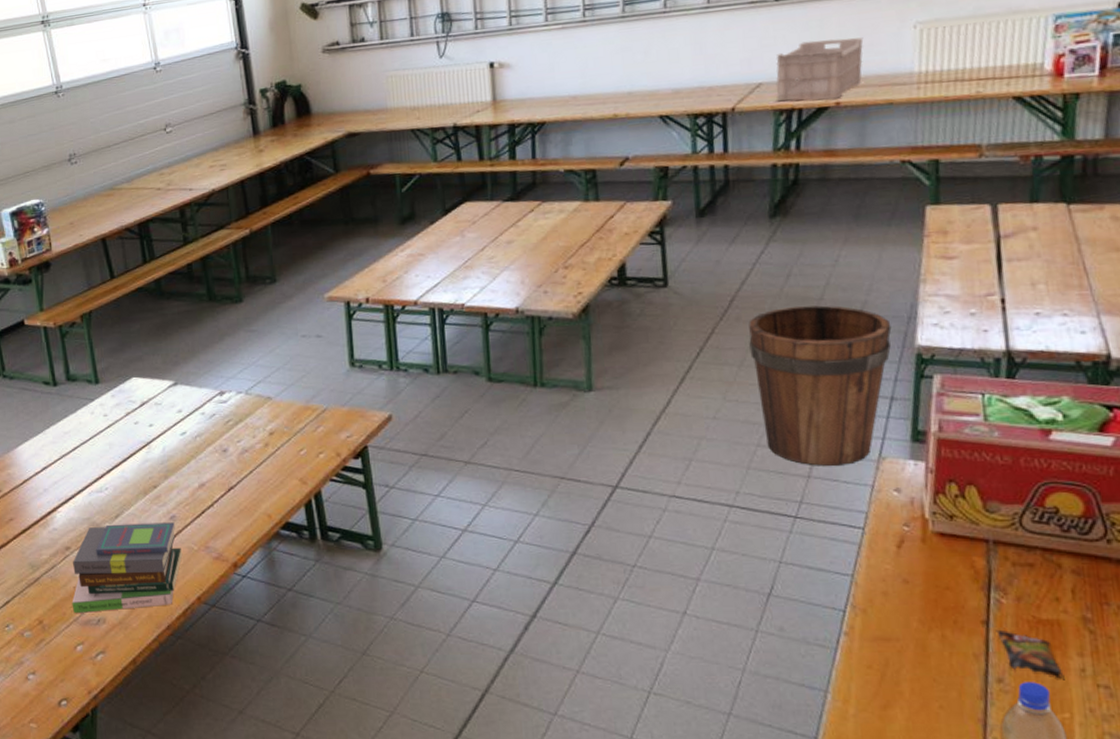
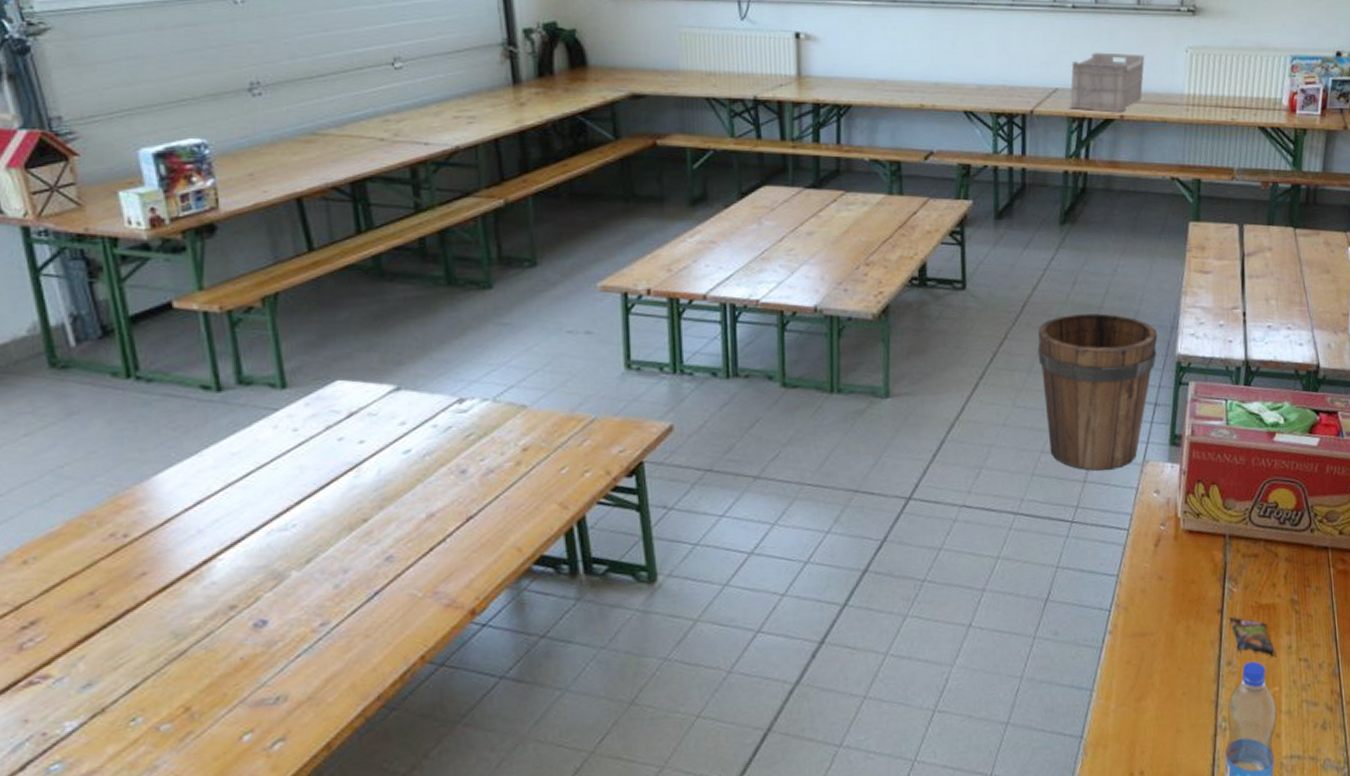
books: present [72,522,183,613] -> none [237,564,402,692]

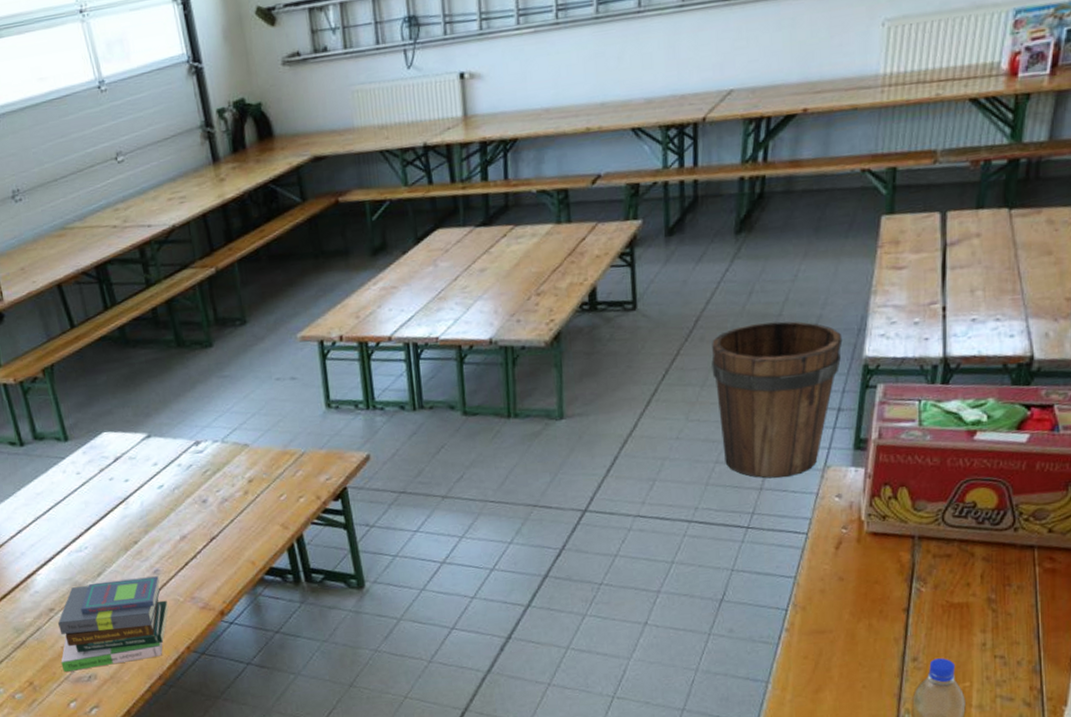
books: none [237,564,402,692] -> present [58,576,169,672]
plastic crate: present [1069,52,1145,113] -> none [746,37,833,110]
food package: present [1228,616,1277,657] -> none [914,615,968,654]

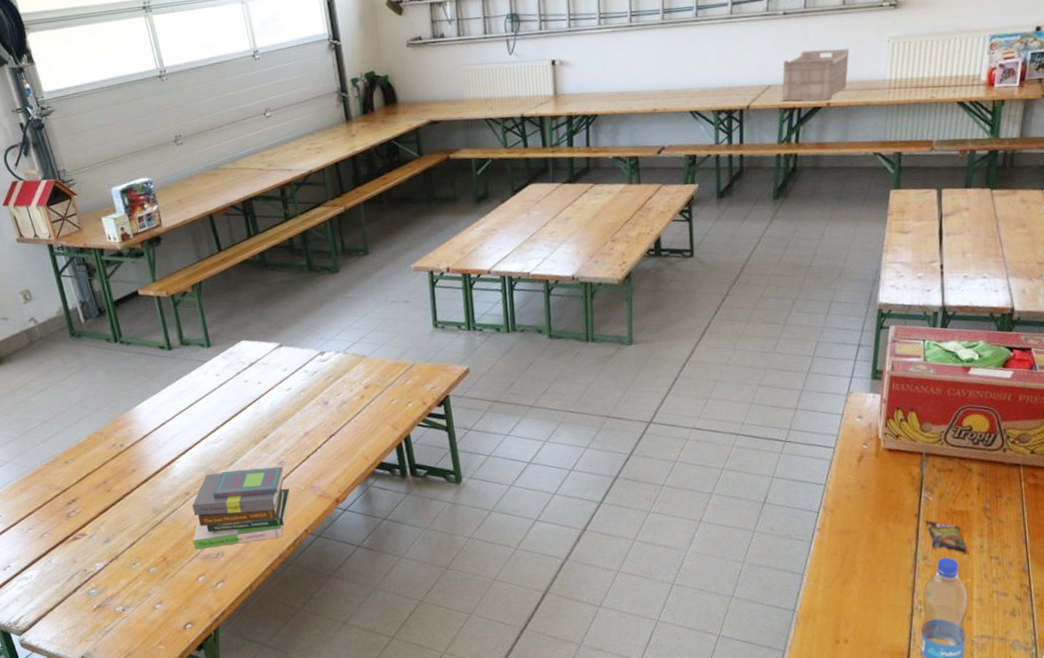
bucket: present [711,321,843,478] -> none [755,271,861,400]
plastic crate: none [746,37,833,110] -> present [781,48,850,102]
food package: none [914,615,968,654] -> present [924,520,969,554]

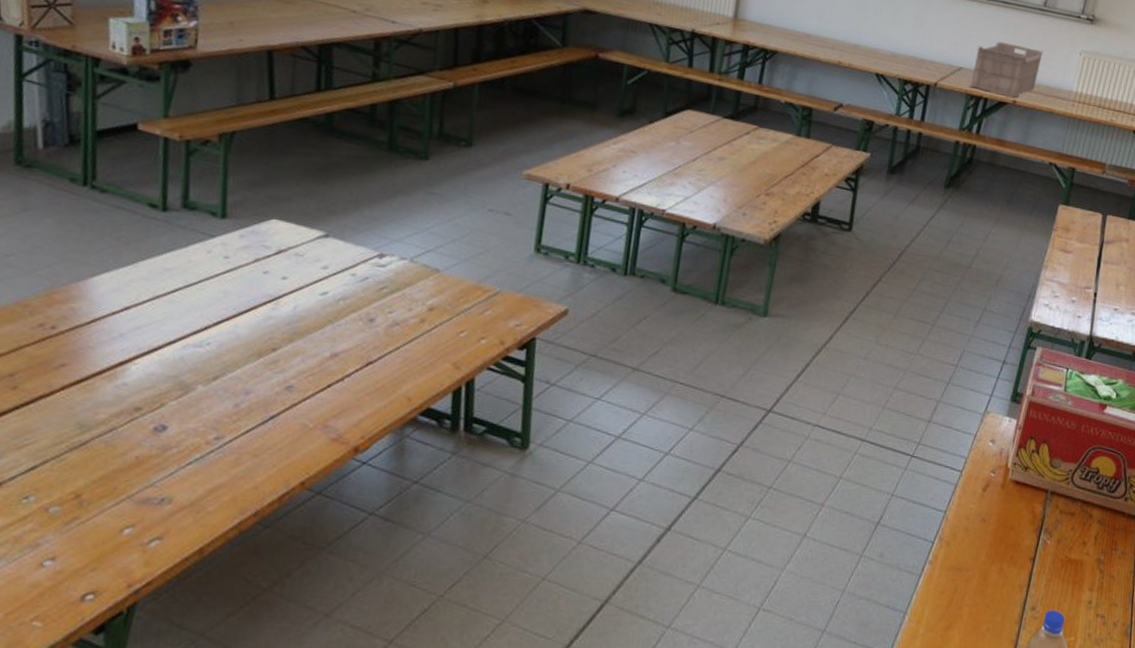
books: present [192,467,291,549] -> none [128,386,294,489]
food package: present [924,520,969,554] -> none [1038,565,1077,609]

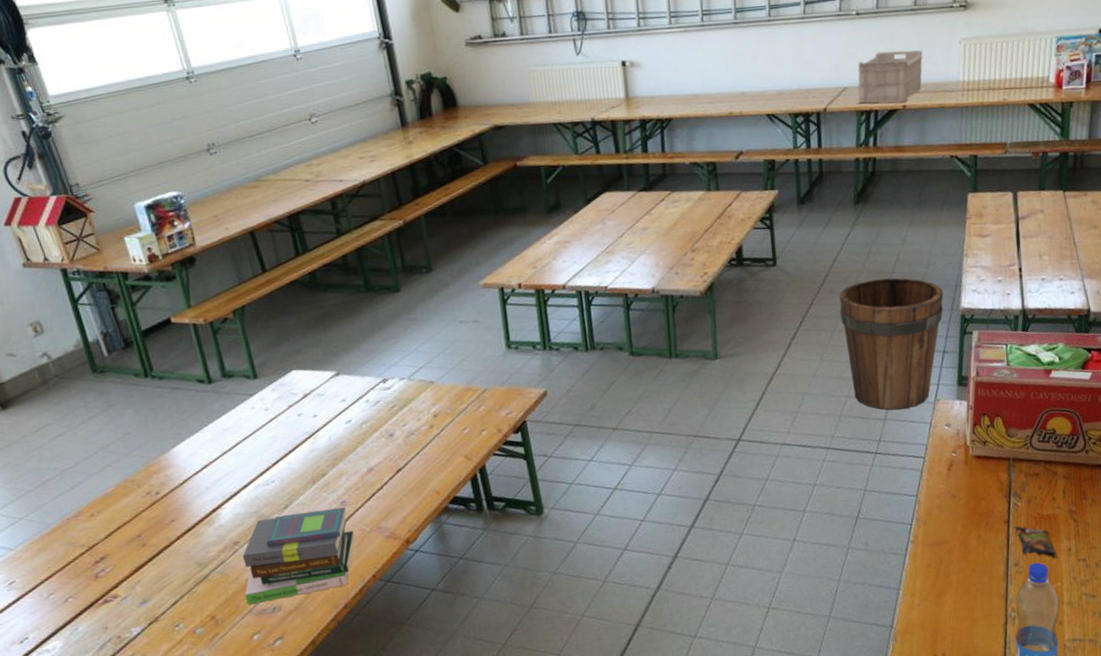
books: none [128,386,294,489] -> present [243,507,356,605]
bucket: none [903,269,1016,415] -> present [839,277,944,410]
food package: none [1038,565,1077,609] -> present [1014,526,1058,558]

